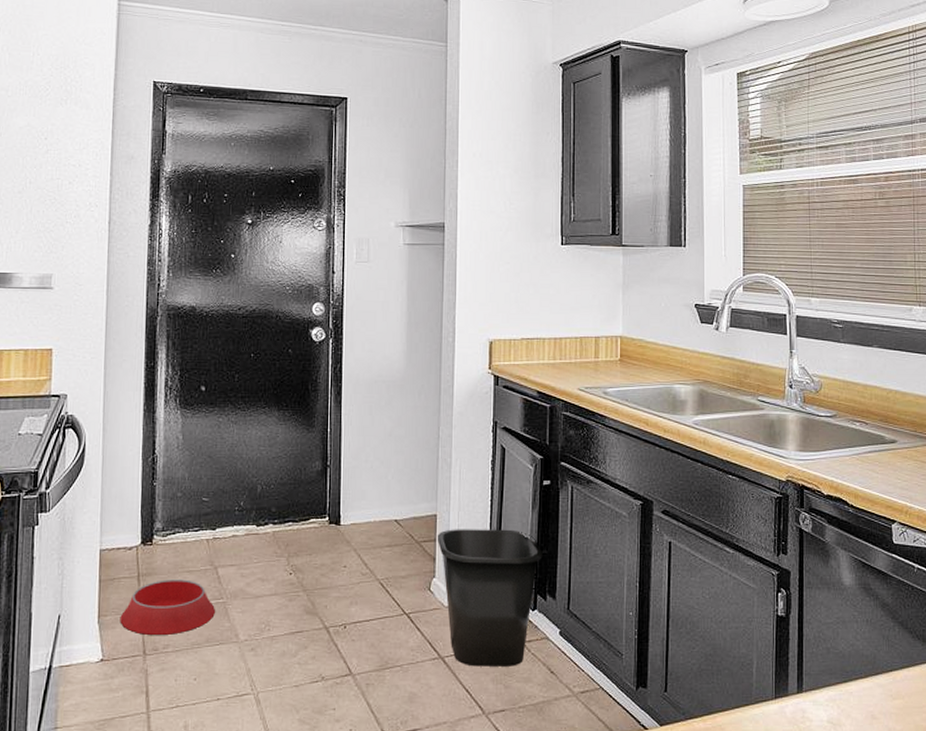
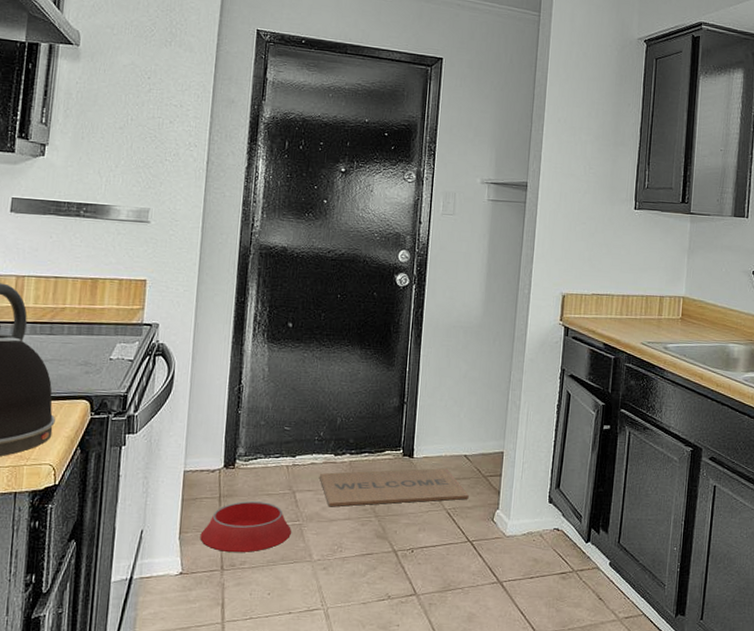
doormat: none [241,535,402,582] -> present [319,468,469,507]
waste bin: present [437,529,543,667] -> none [502,466,599,592]

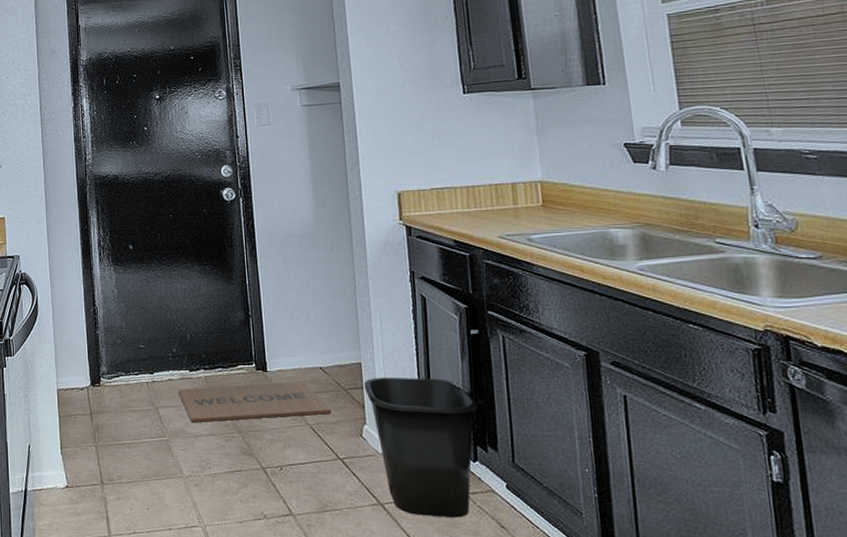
pet bowl: present [200,501,291,552] -> none [79,417,160,467]
waste bin: none [502,466,599,592] -> present [363,377,479,518]

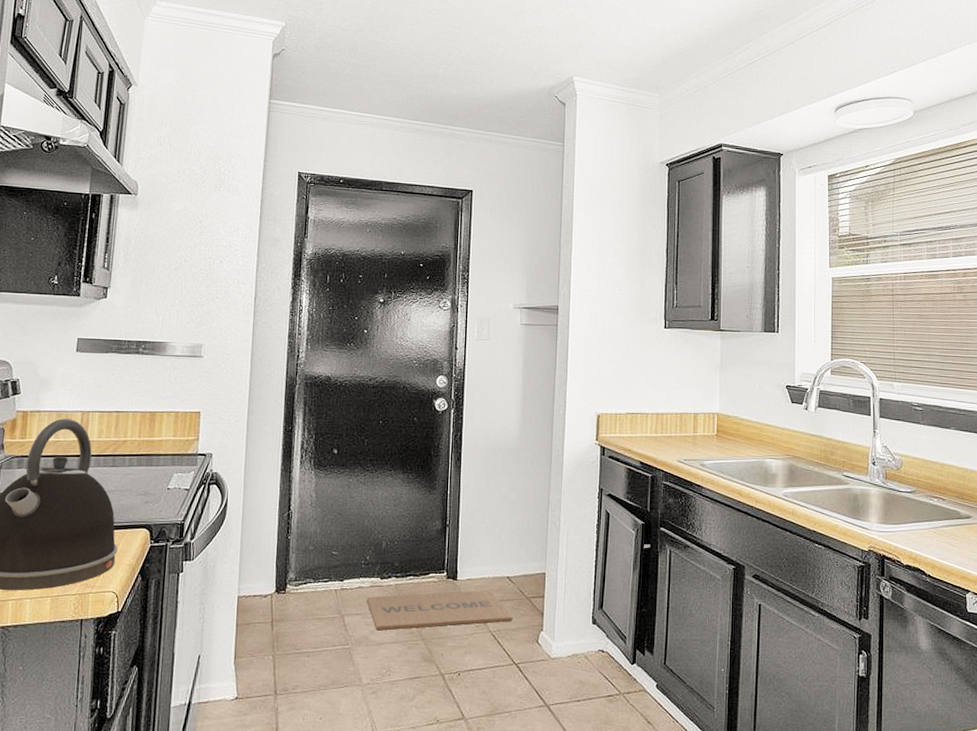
waste bin: present [363,377,479,518] -> none [545,586,642,716]

